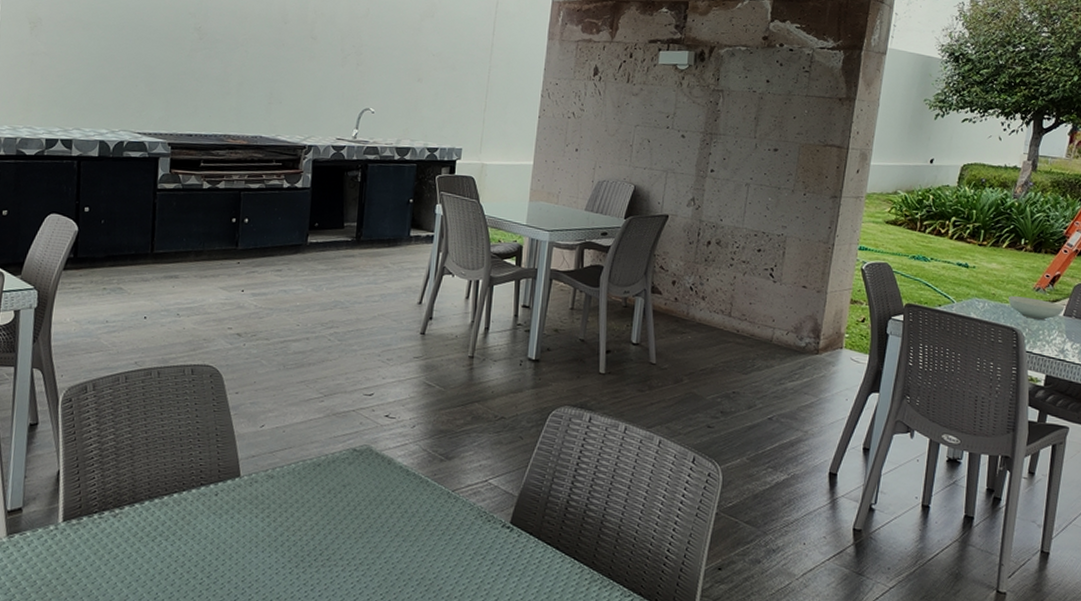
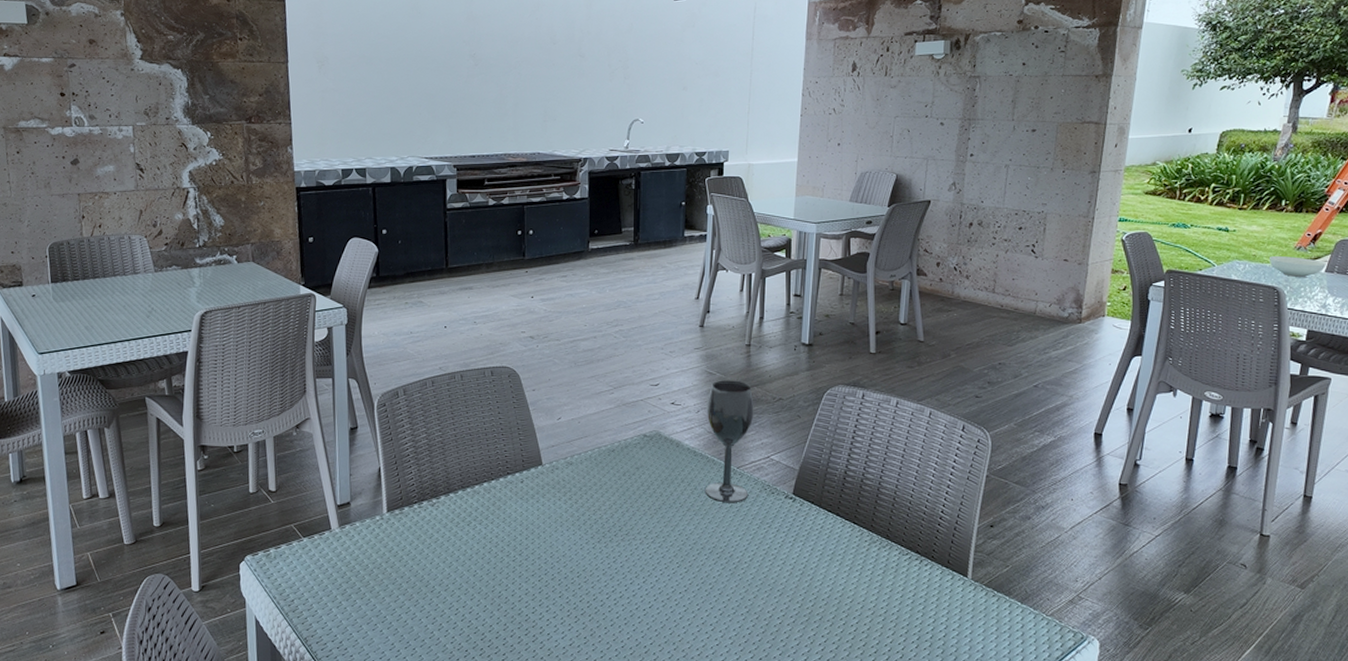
wine glass: none [415,393,474,530] -> present [704,380,754,503]

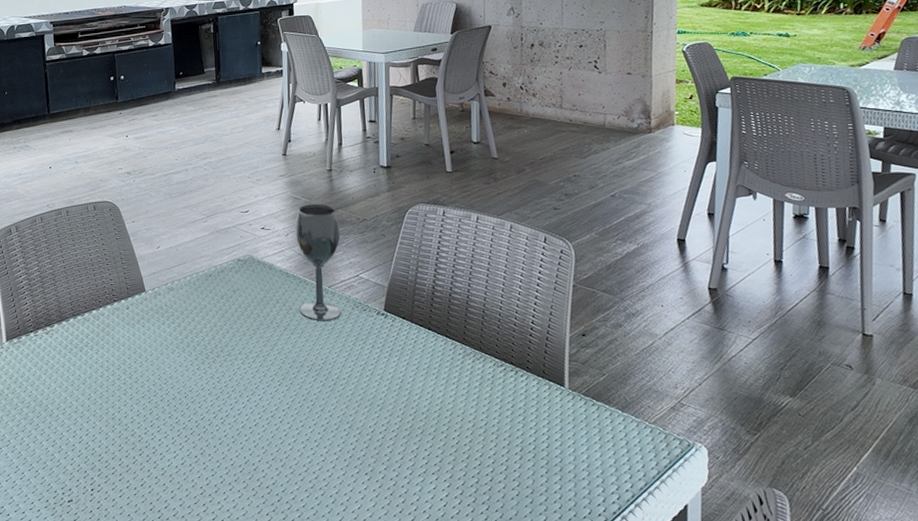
bowl: present [1268,256,1326,277] -> none [833,57,894,76]

